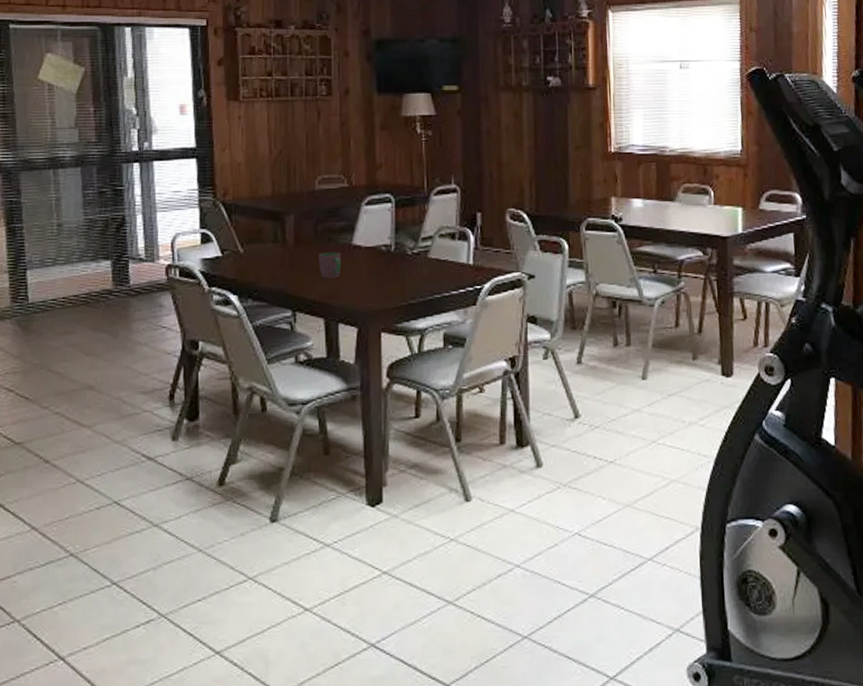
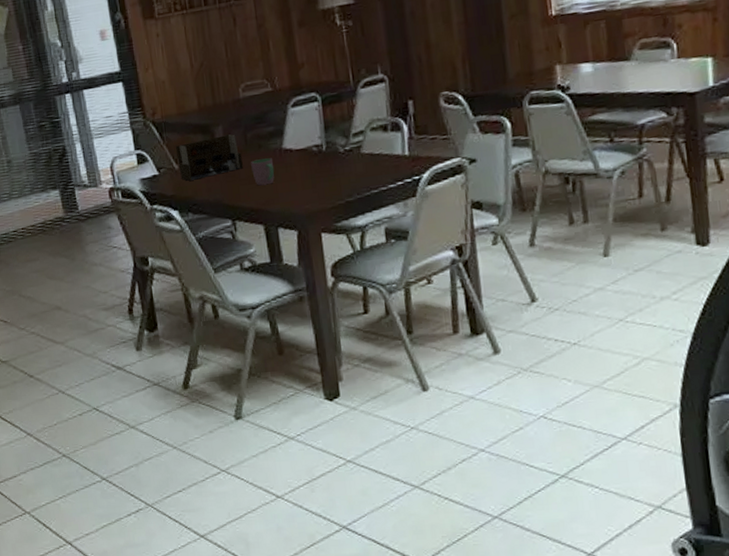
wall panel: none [243,224,310,266] -> present [176,134,243,181]

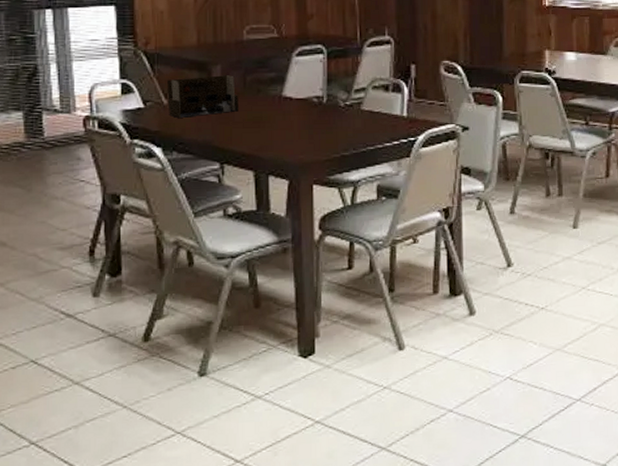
cup: present [251,158,275,186] -> none [247,104,272,131]

